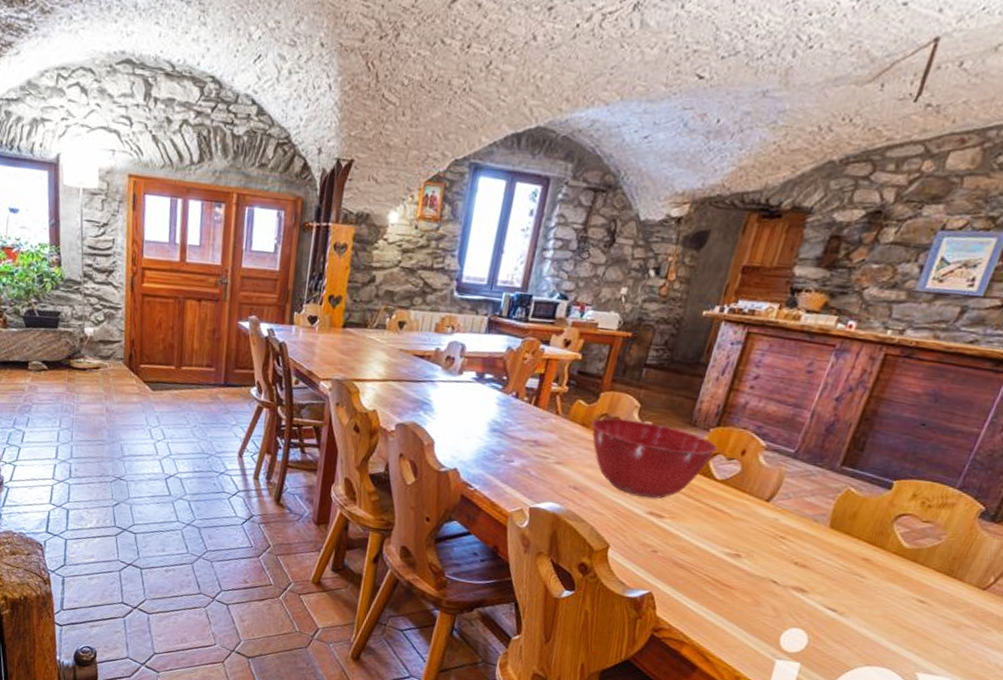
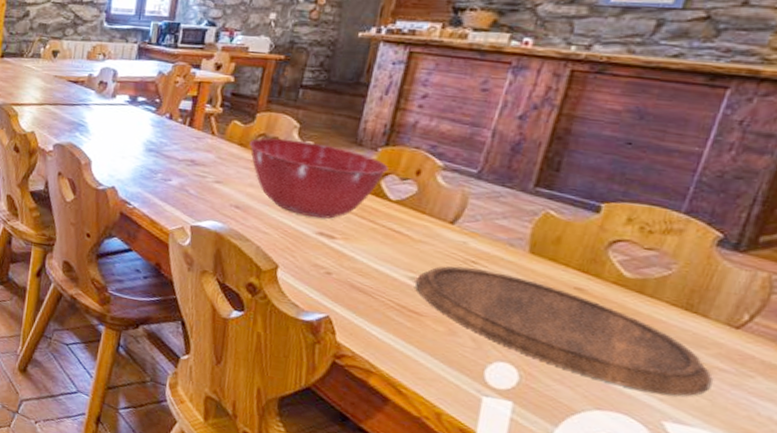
cutting board: none [730,541,960,650] -> present [416,266,713,396]

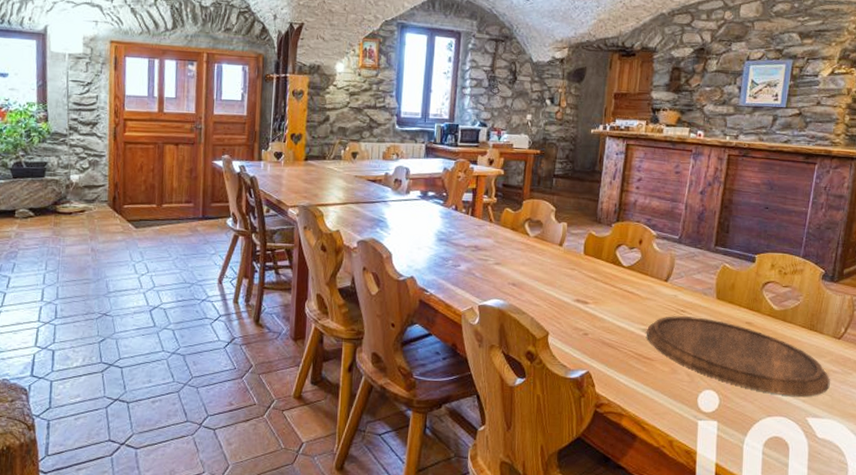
mixing bowl: present [249,138,389,219] -> none [520,221,620,288]

